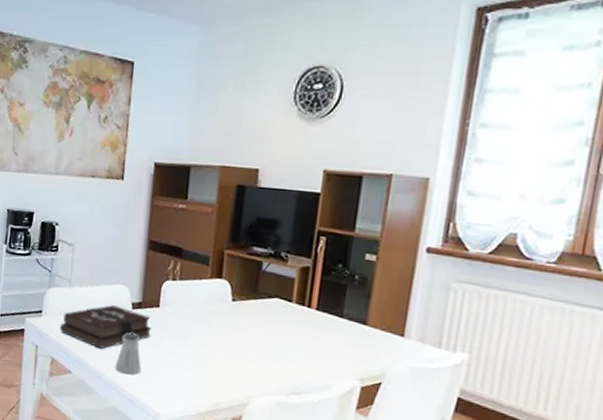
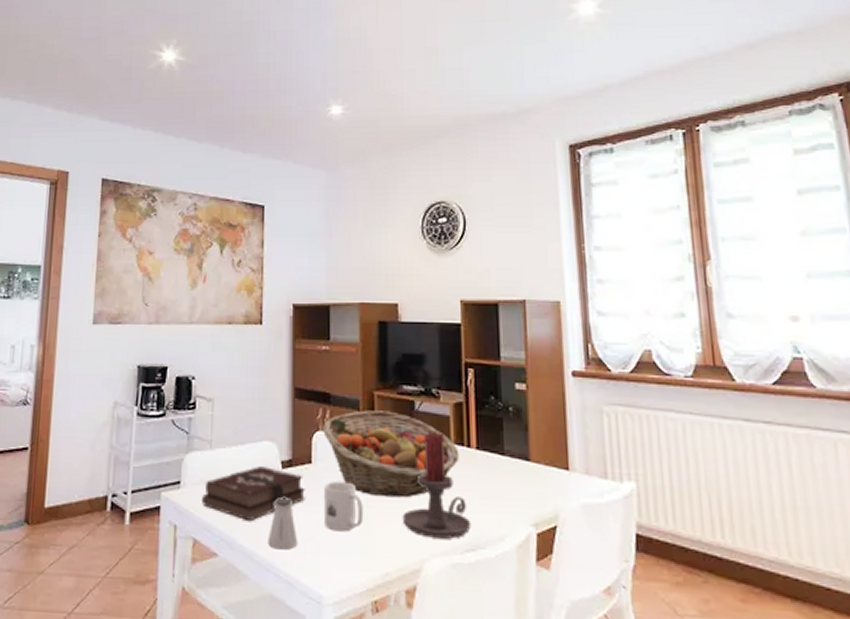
mug: none [166,324,203,366] -> present [324,481,364,532]
fruit basket: none [172,266,299,344] -> present [323,410,459,498]
candle holder: none [237,291,301,383] -> present [402,432,472,539]

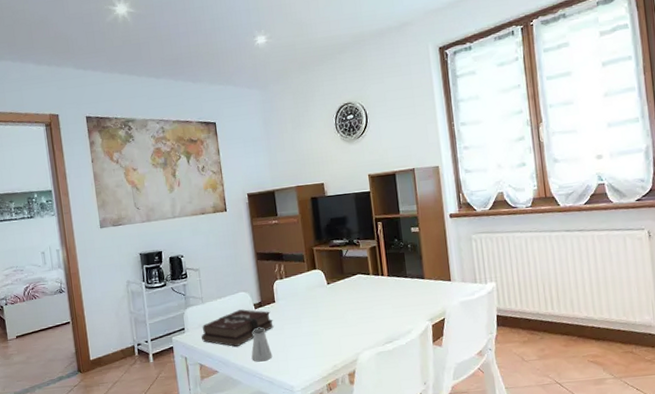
fruit basket: present [323,410,459,498] -> none [280,259,377,317]
mug: present [324,481,364,532] -> none [286,311,316,344]
candle holder: present [402,432,472,539] -> none [341,269,389,339]

